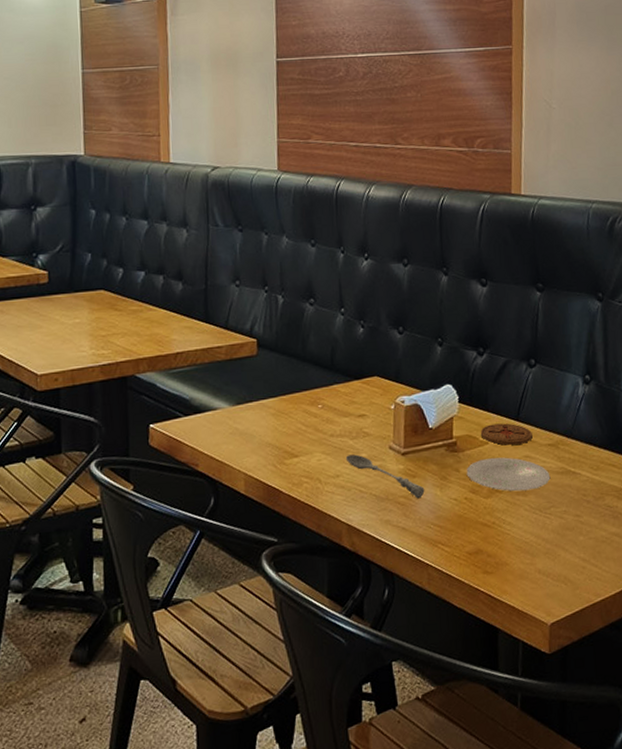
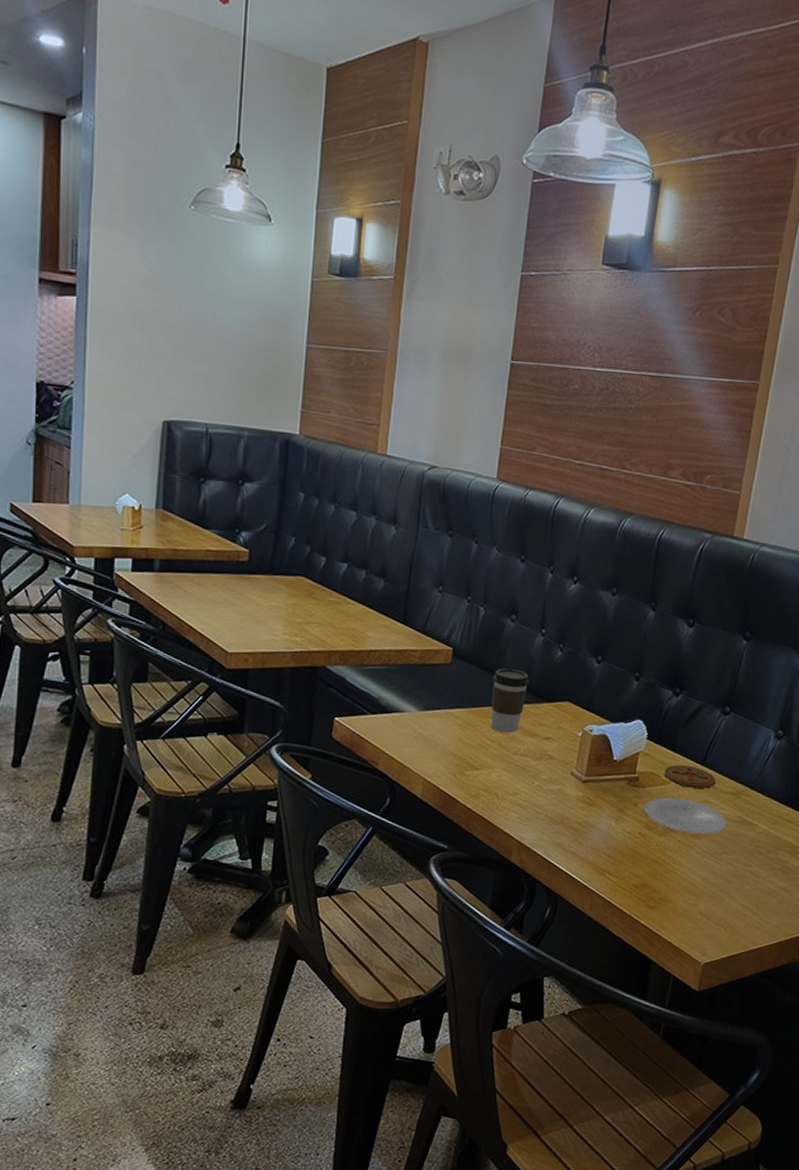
coffee cup: none [299,351,336,416] -> present [491,668,530,733]
soupspoon: present [345,454,425,499] -> none [526,775,600,827]

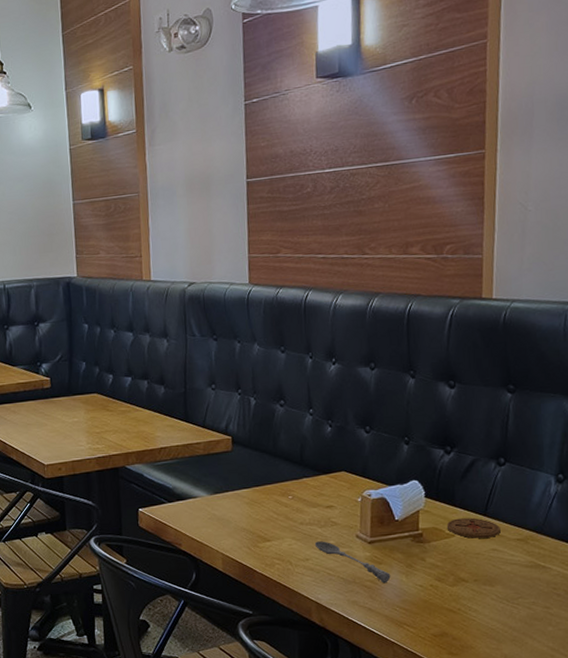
coffee cup: present [491,668,530,733] -> none [271,448,306,506]
soupspoon: none [526,775,600,827] -> present [314,541,391,584]
plate: present [644,797,727,834] -> none [432,549,519,582]

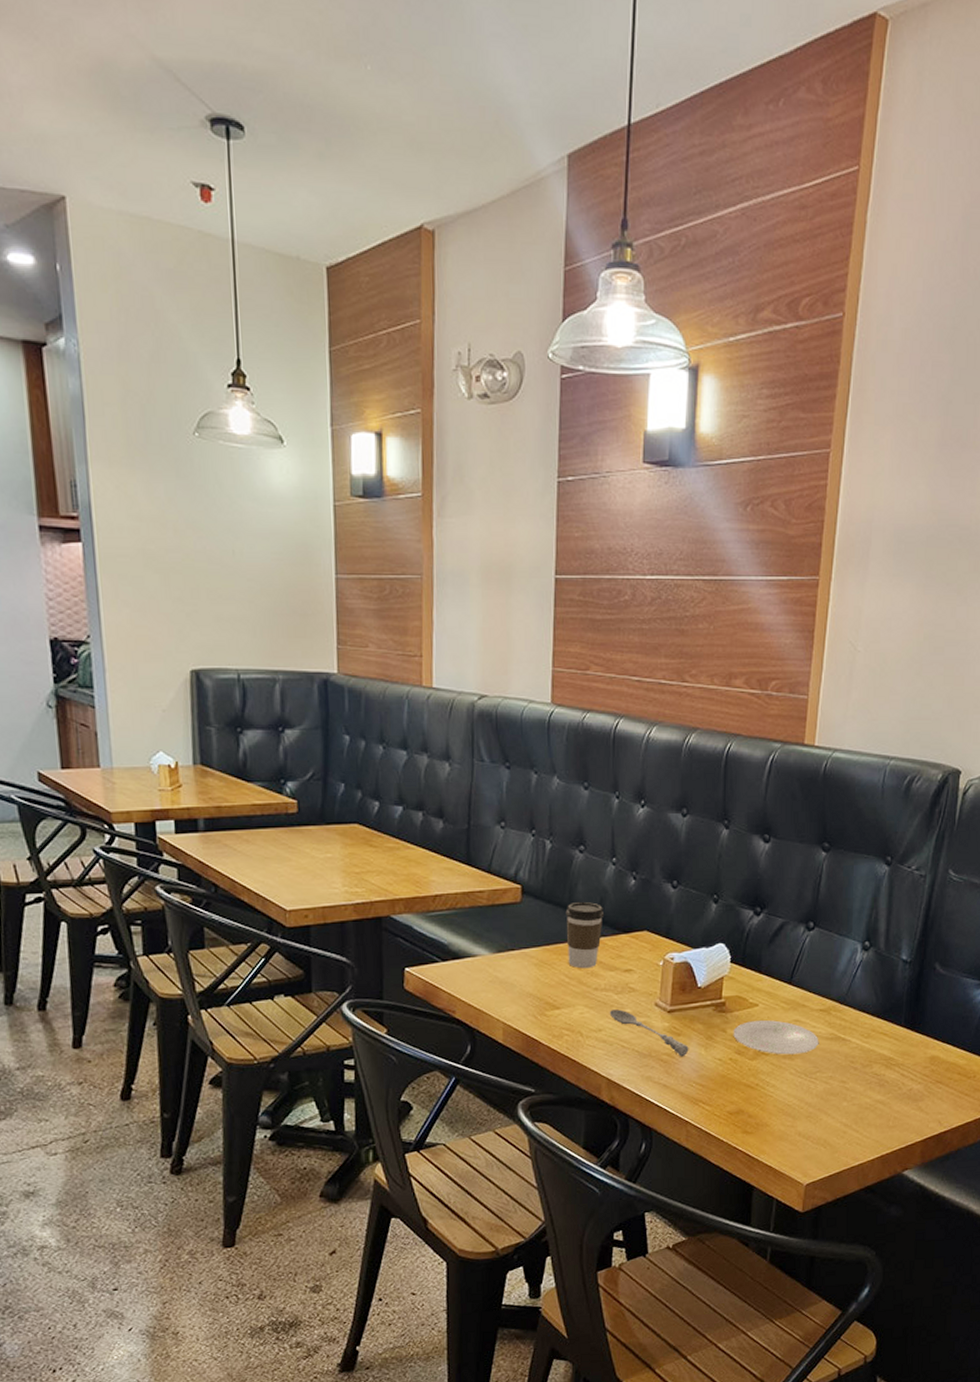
coffee cup: none [271,448,306,506] -> present [565,901,605,969]
plate: none [432,549,519,582] -> present [733,1019,819,1055]
coaster: present [446,517,501,538] -> none [750,986,804,1008]

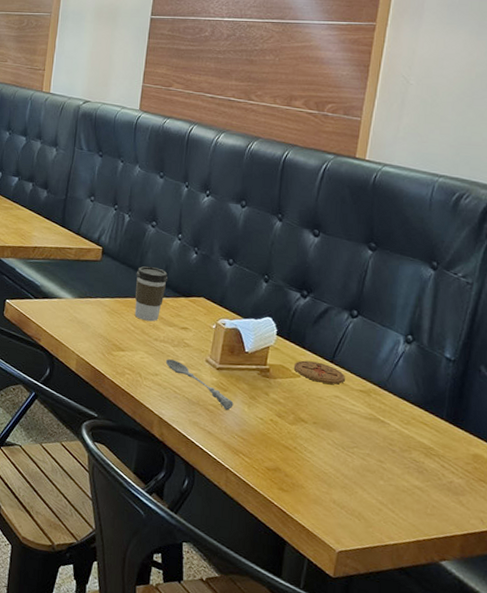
plate: present [733,1019,819,1055] -> none [275,389,358,428]
coaster: none [750,986,804,1008] -> present [293,360,345,385]

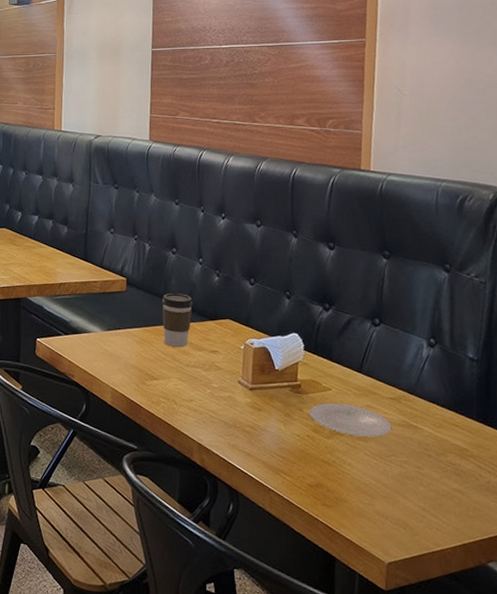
soupspoon: present [165,359,234,411] -> none [198,384,270,430]
plate: none [275,389,358,428] -> present [309,402,392,437]
coaster: present [293,360,345,385] -> none [323,373,375,394]

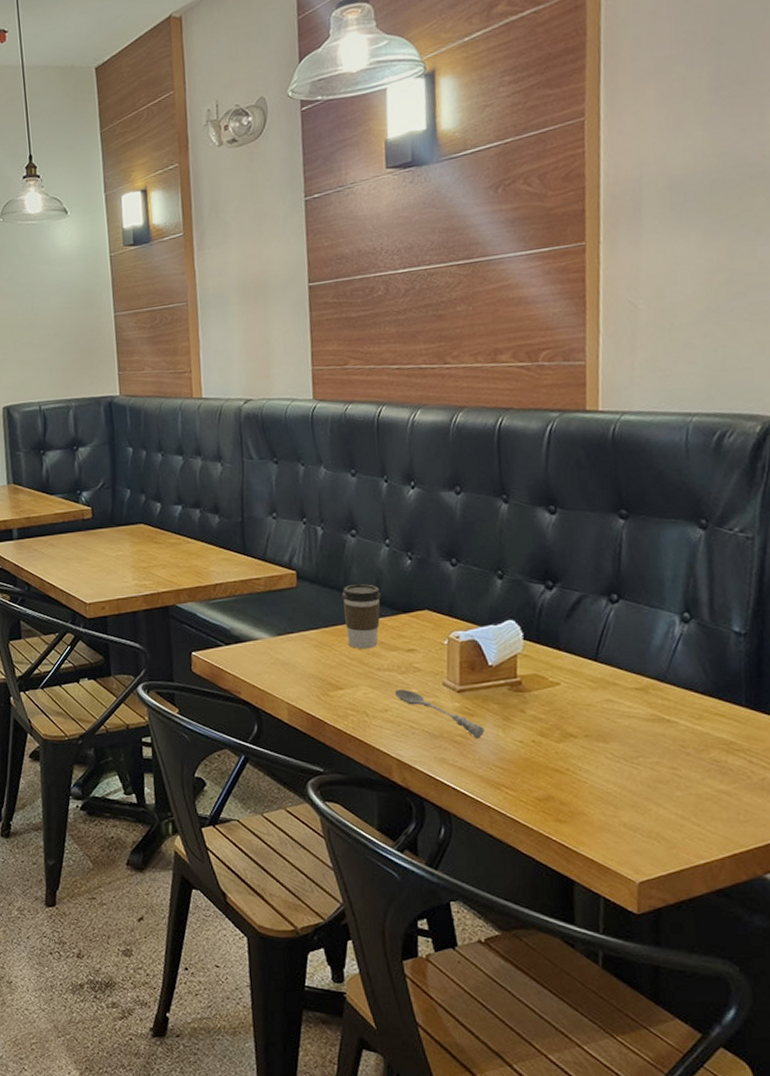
soupspoon: none [198,384,270,430] -> present [394,689,485,739]
plate: present [309,402,392,437] -> none [533,699,639,738]

